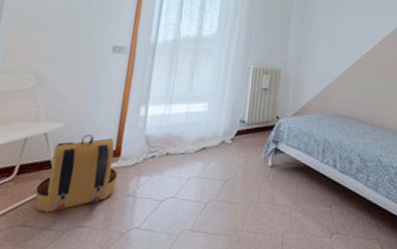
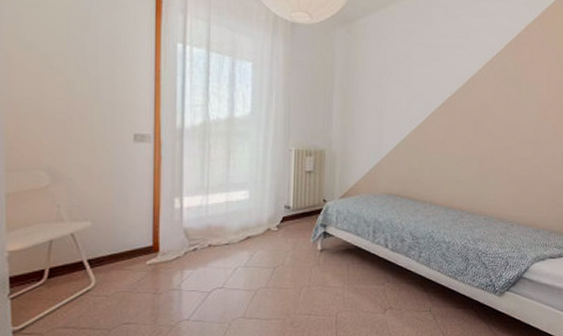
backpack: present [34,134,118,213] -> none [72,232,159,313]

